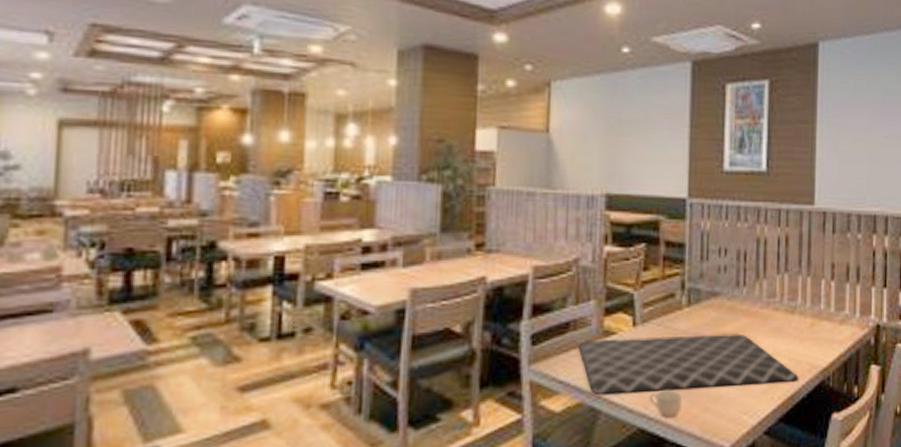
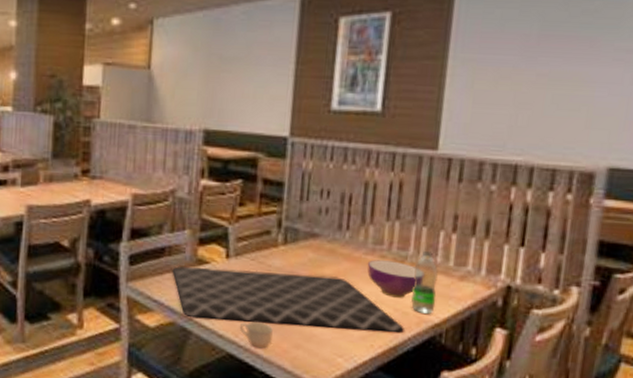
bowl: none [763,312,805,348] -> present [367,260,416,298]
bottle: none [802,300,823,360] -> present [411,251,438,314]

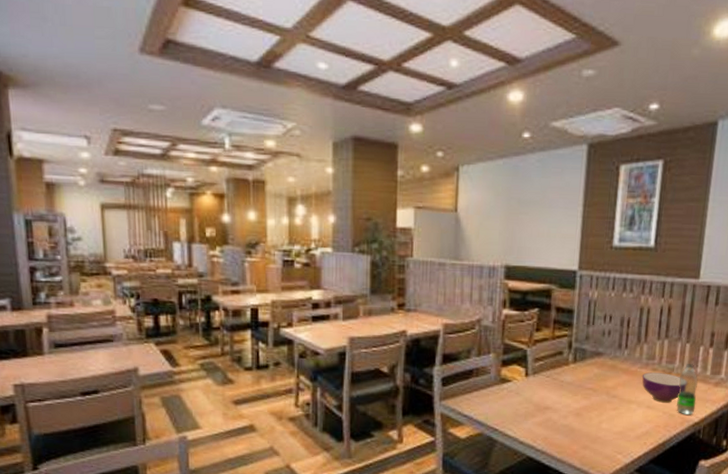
placemat: present [172,265,404,333] -> none [479,384,671,432]
cup: present [239,321,273,349] -> none [537,428,565,451]

